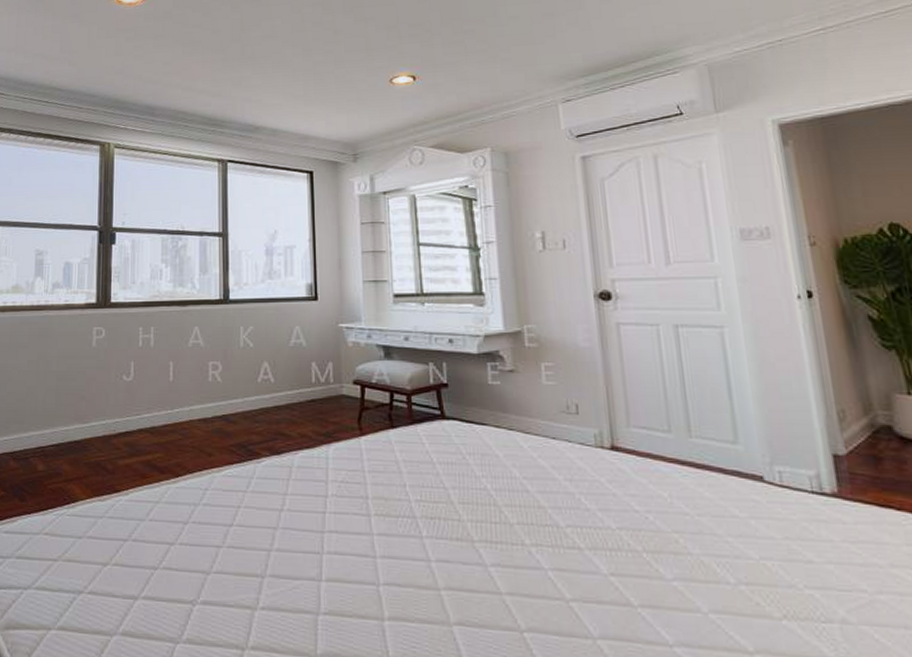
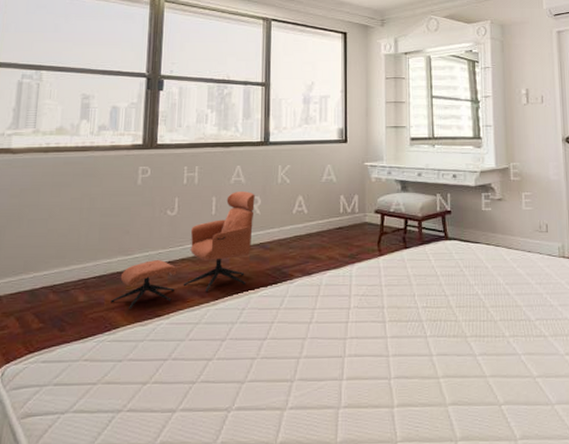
lounge chair: none [69,356,215,482] -> present [111,191,255,309]

